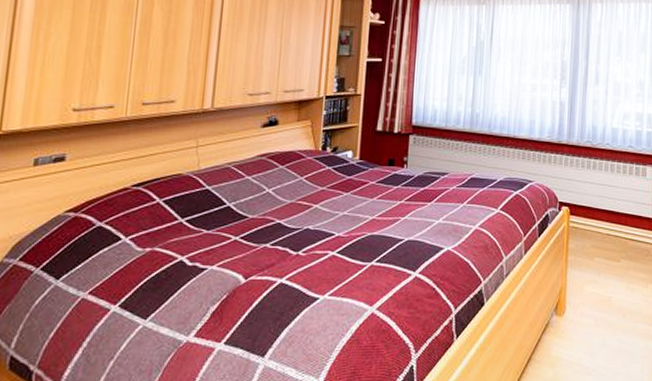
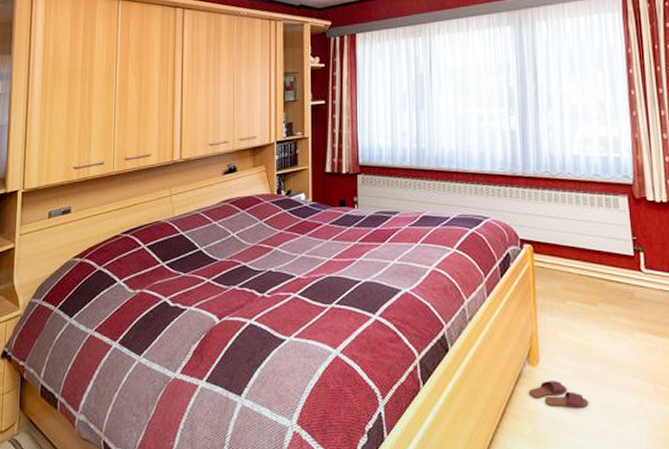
slippers: none [554,329,604,352] -> present [529,381,589,408]

